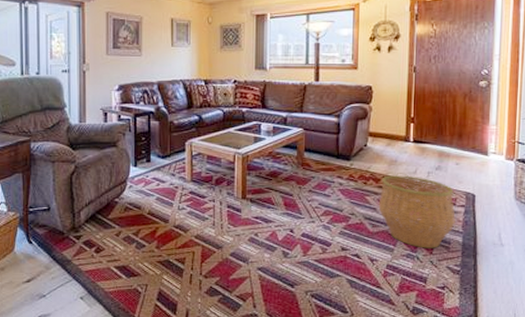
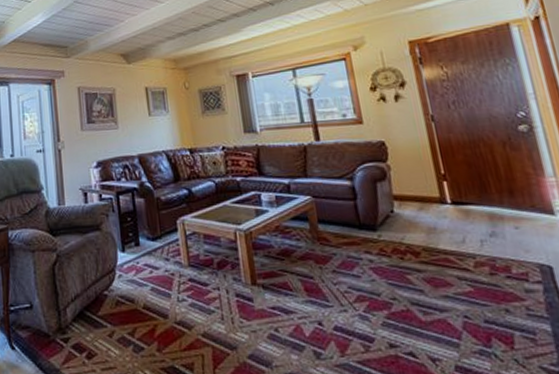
basket: present [378,173,457,248] -> none [422,243,537,342]

